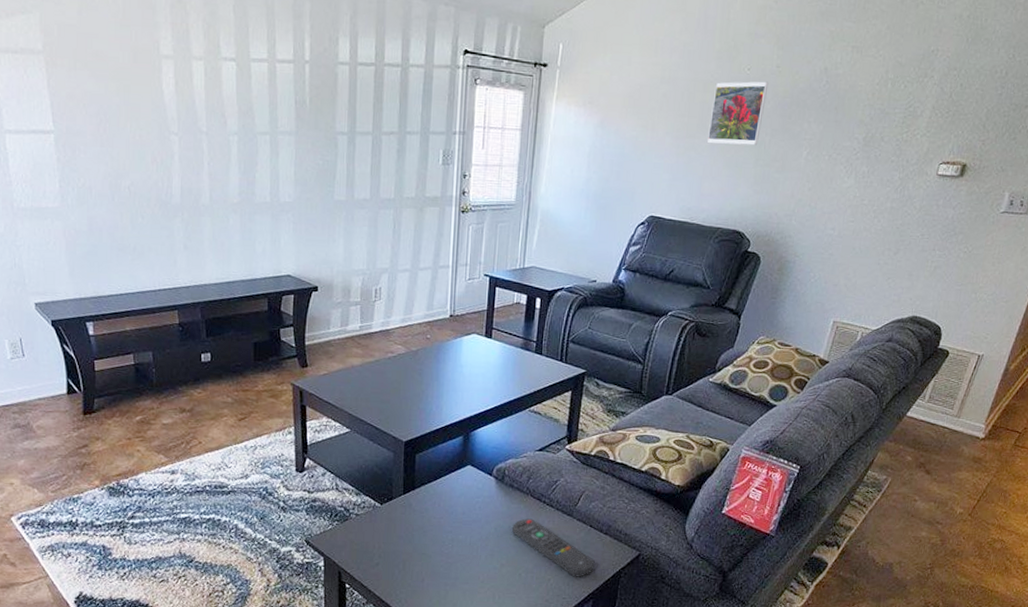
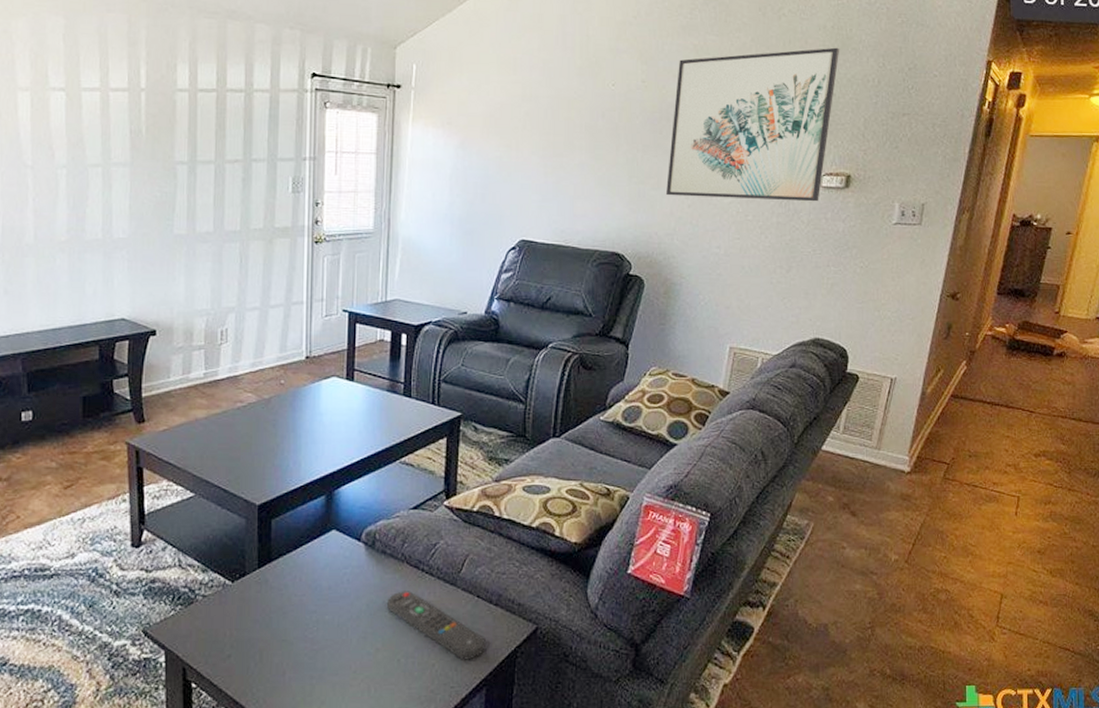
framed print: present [706,81,769,146] -> none [575,96,635,163]
wall art: none [788,37,973,189] -> present [665,47,840,202]

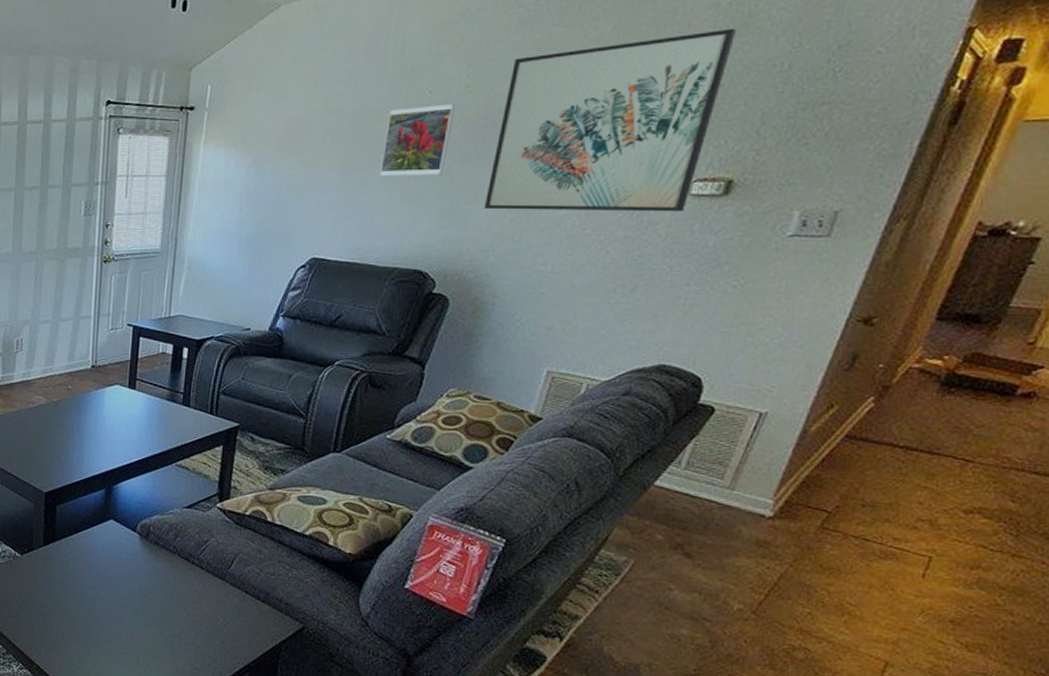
remote control: present [387,591,485,660] -> none [158,579,251,647]
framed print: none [575,96,635,163] -> present [379,103,456,177]

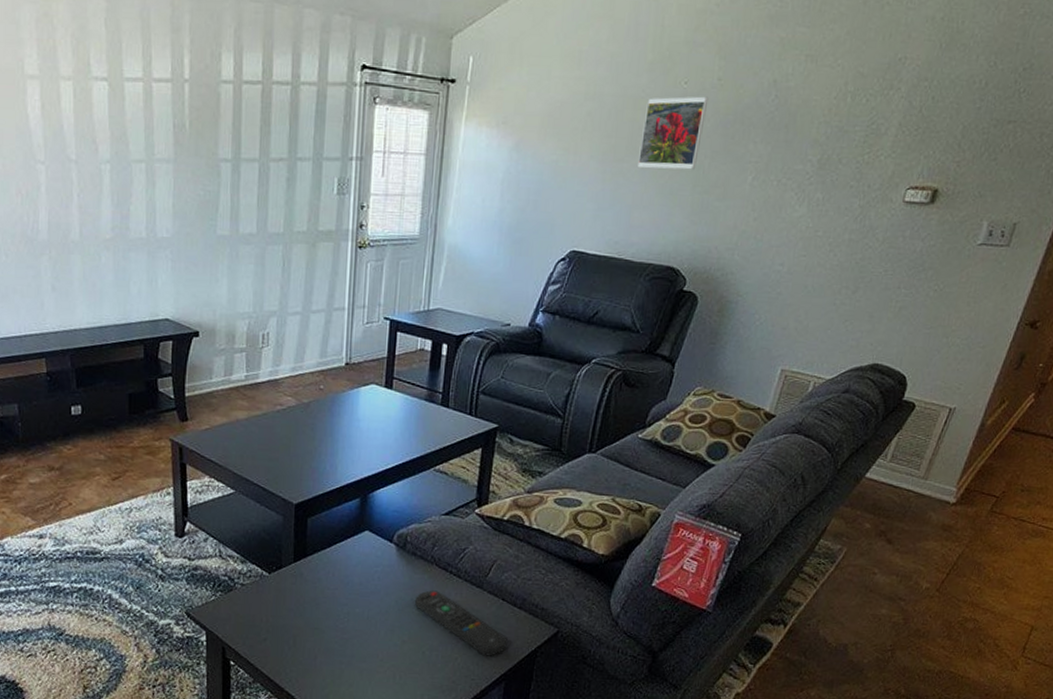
remote control: none [158,579,251,647] -> present [415,590,508,656]
wall art: present [483,28,738,212] -> none [730,42,948,218]

